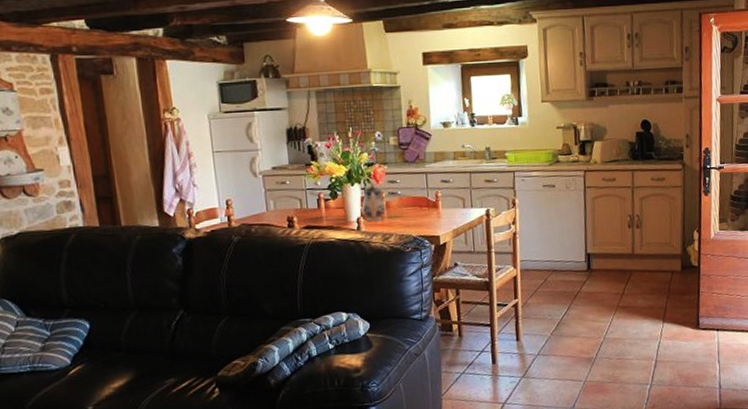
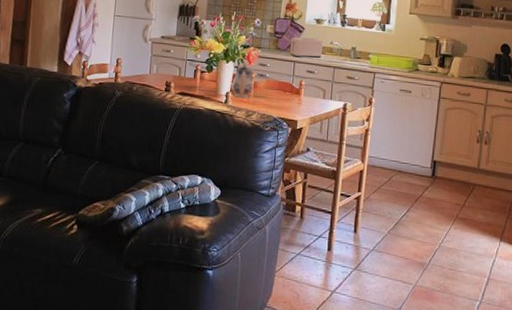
toaster: none [418,143,456,168] -> present [290,37,324,58]

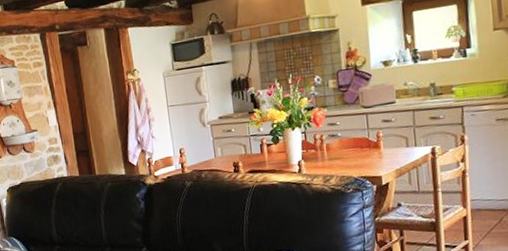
teapot: present [231,63,254,99] -> none [302,126,326,165]

